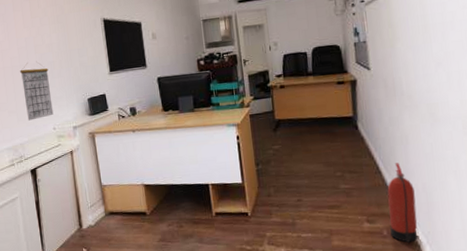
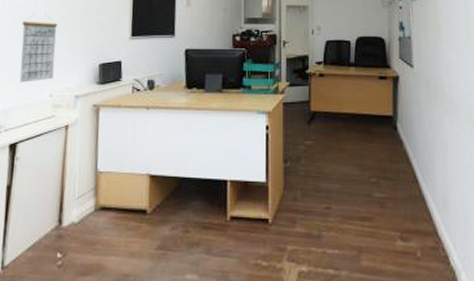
fire extinguisher: present [387,163,419,243] -> none [423,172,455,267]

